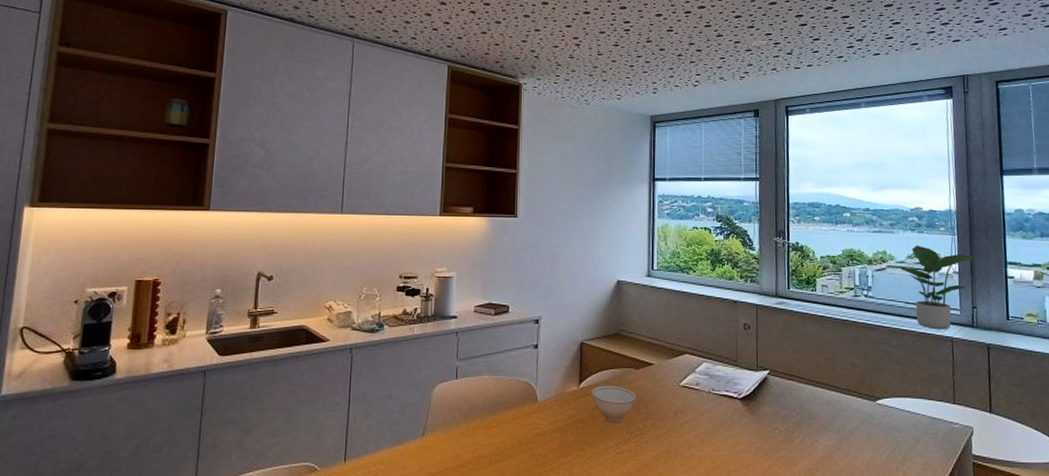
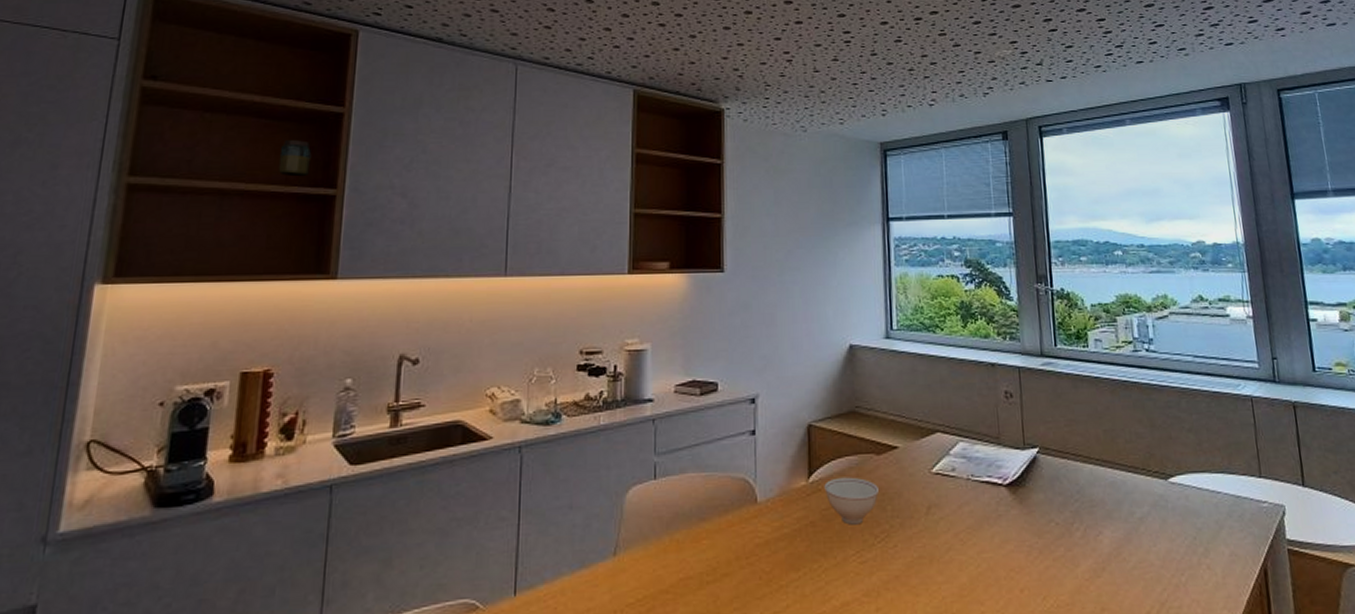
potted plant: present [900,245,973,329] -> none [1185,286,1268,386]

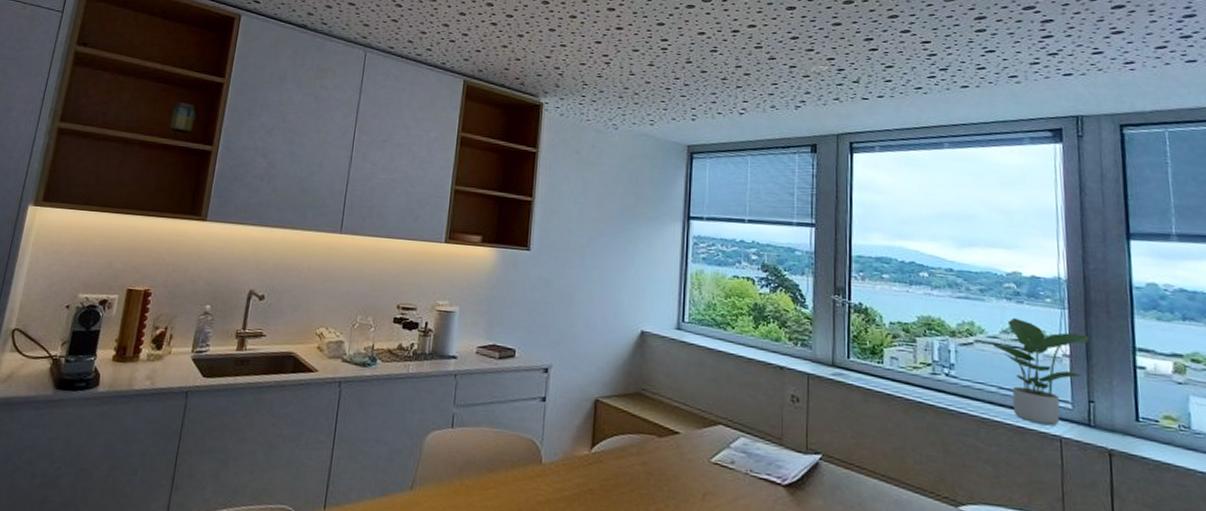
bowl: present [824,477,880,525] -> none [605,452,658,499]
potted plant: none [1185,286,1268,386] -> present [993,317,1090,425]

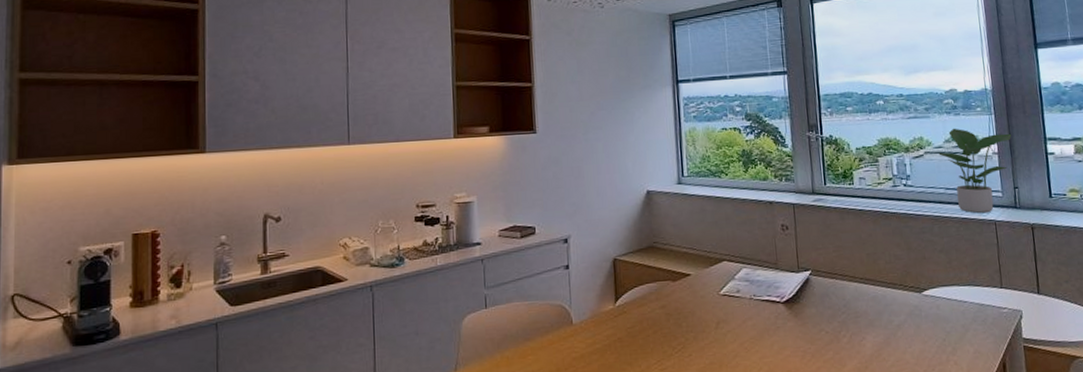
peanut butter: present [169,102,197,134] -> none [146,35,174,67]

